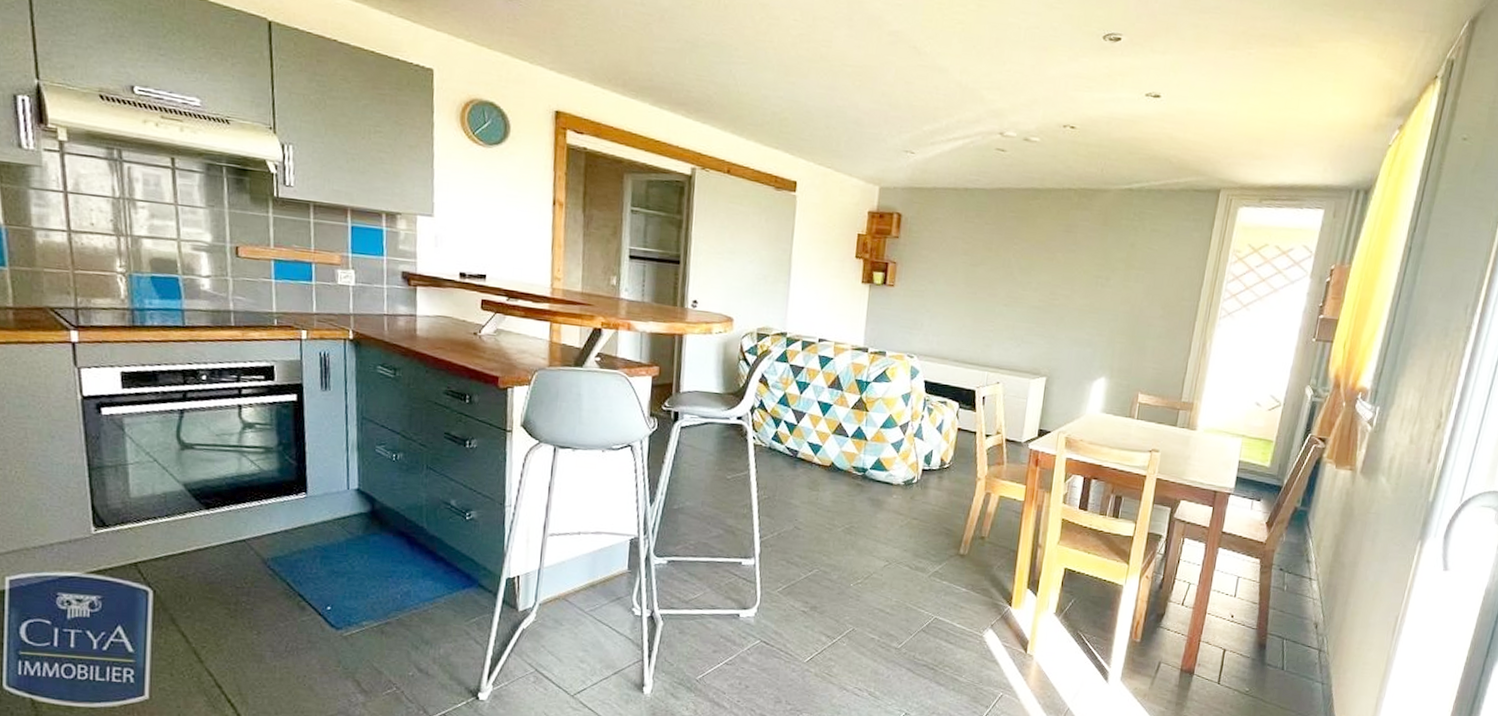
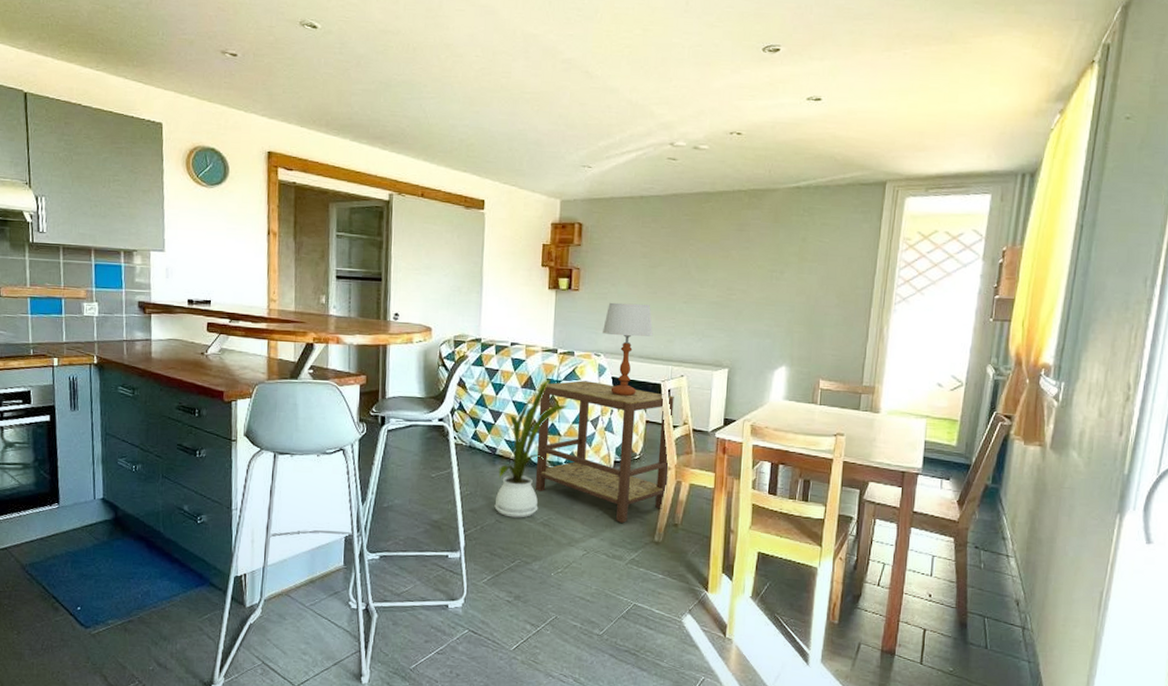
house plant: none [793,379,876,526] -> present [494,379,568,518]
side table: none [837,382,989,534] -> present [535,380,674,523]
table lamp: none [916,300,971,402] -> present [602,302,653,396]

